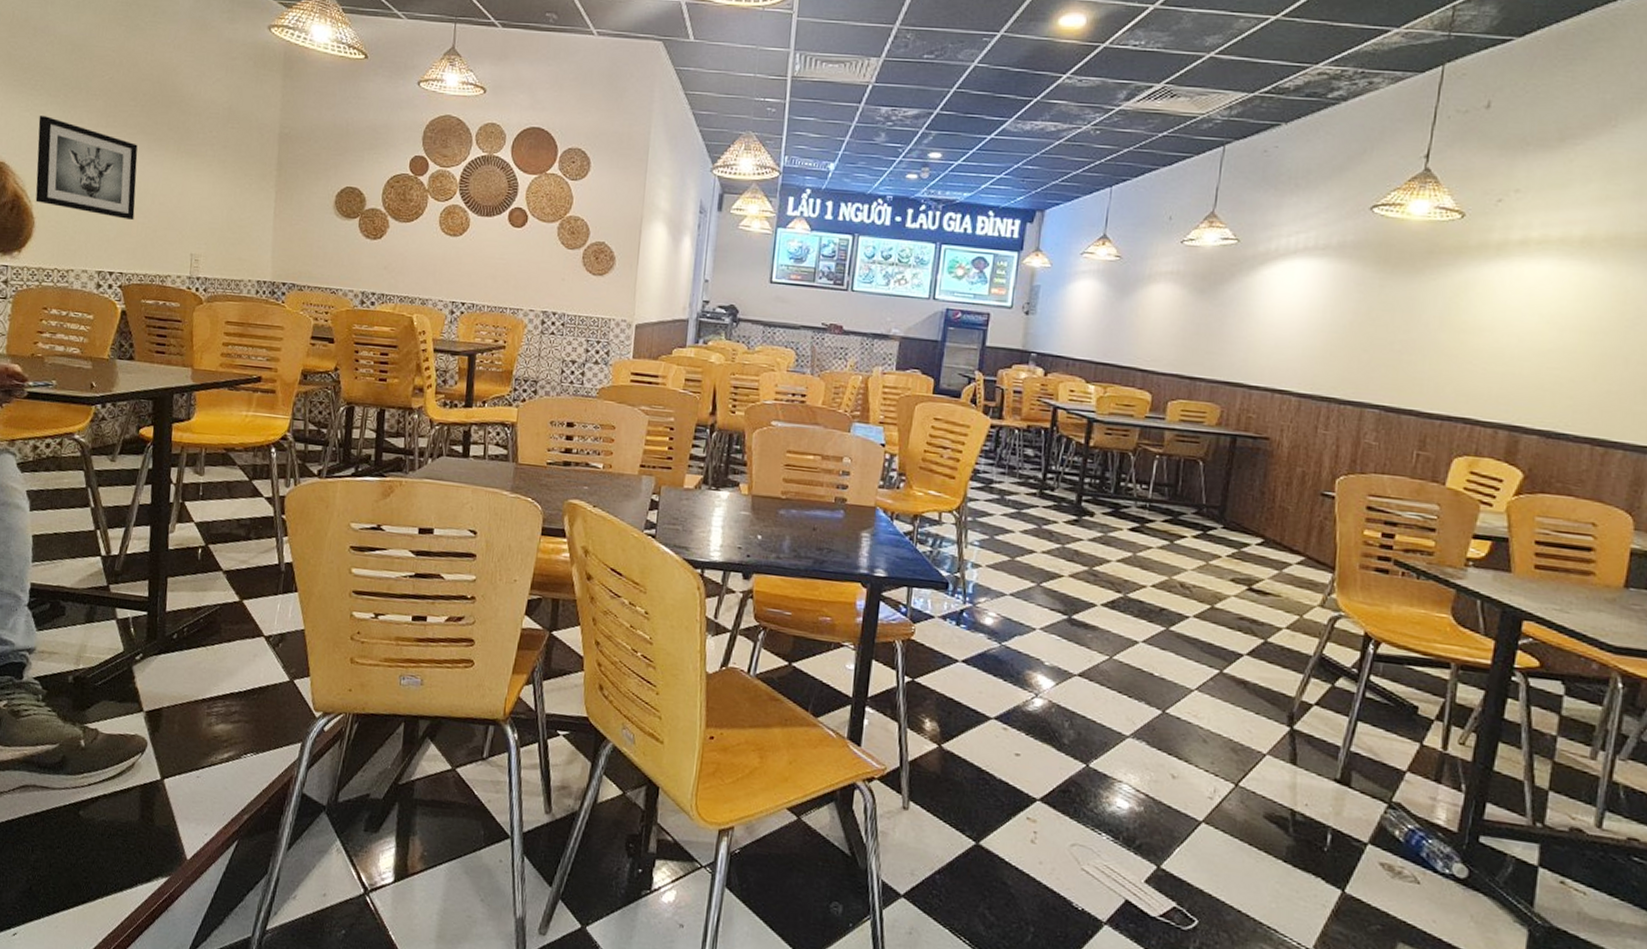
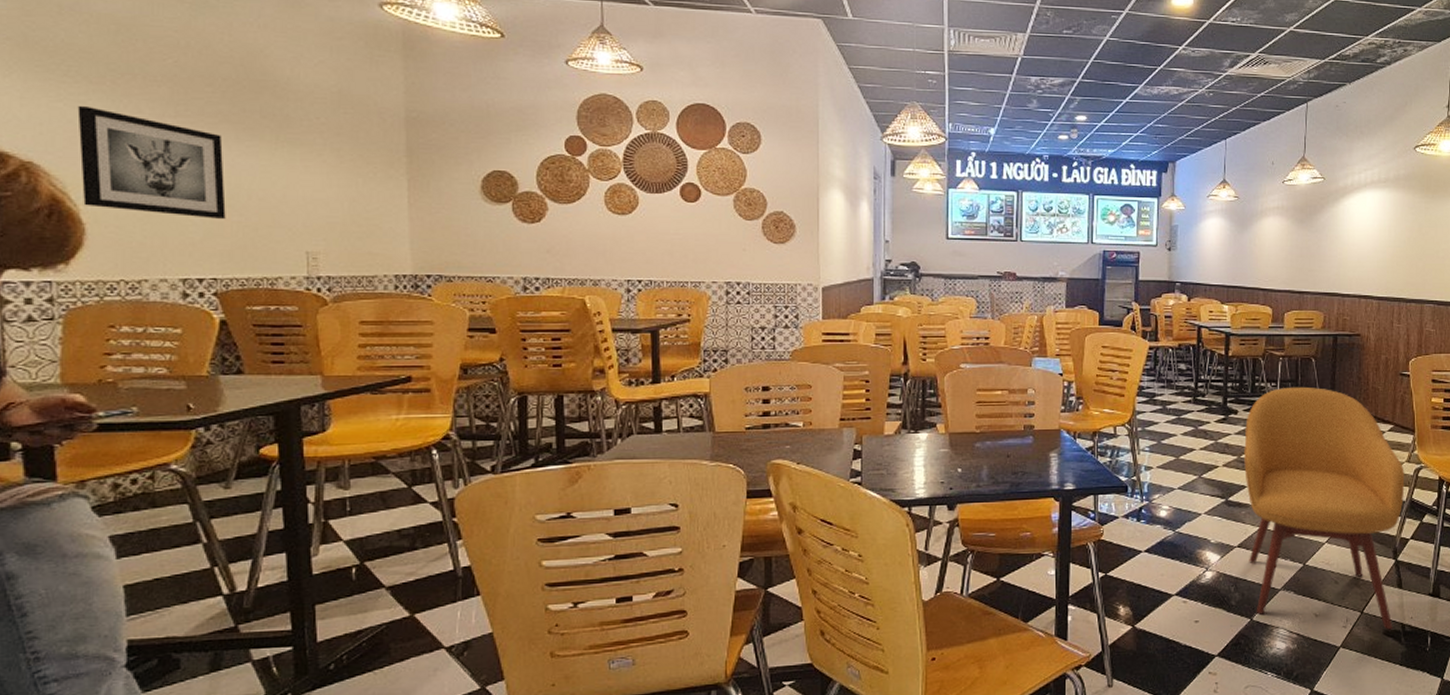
chair: none [1091,492,1315,815] -> present [1244,386,1405,630]

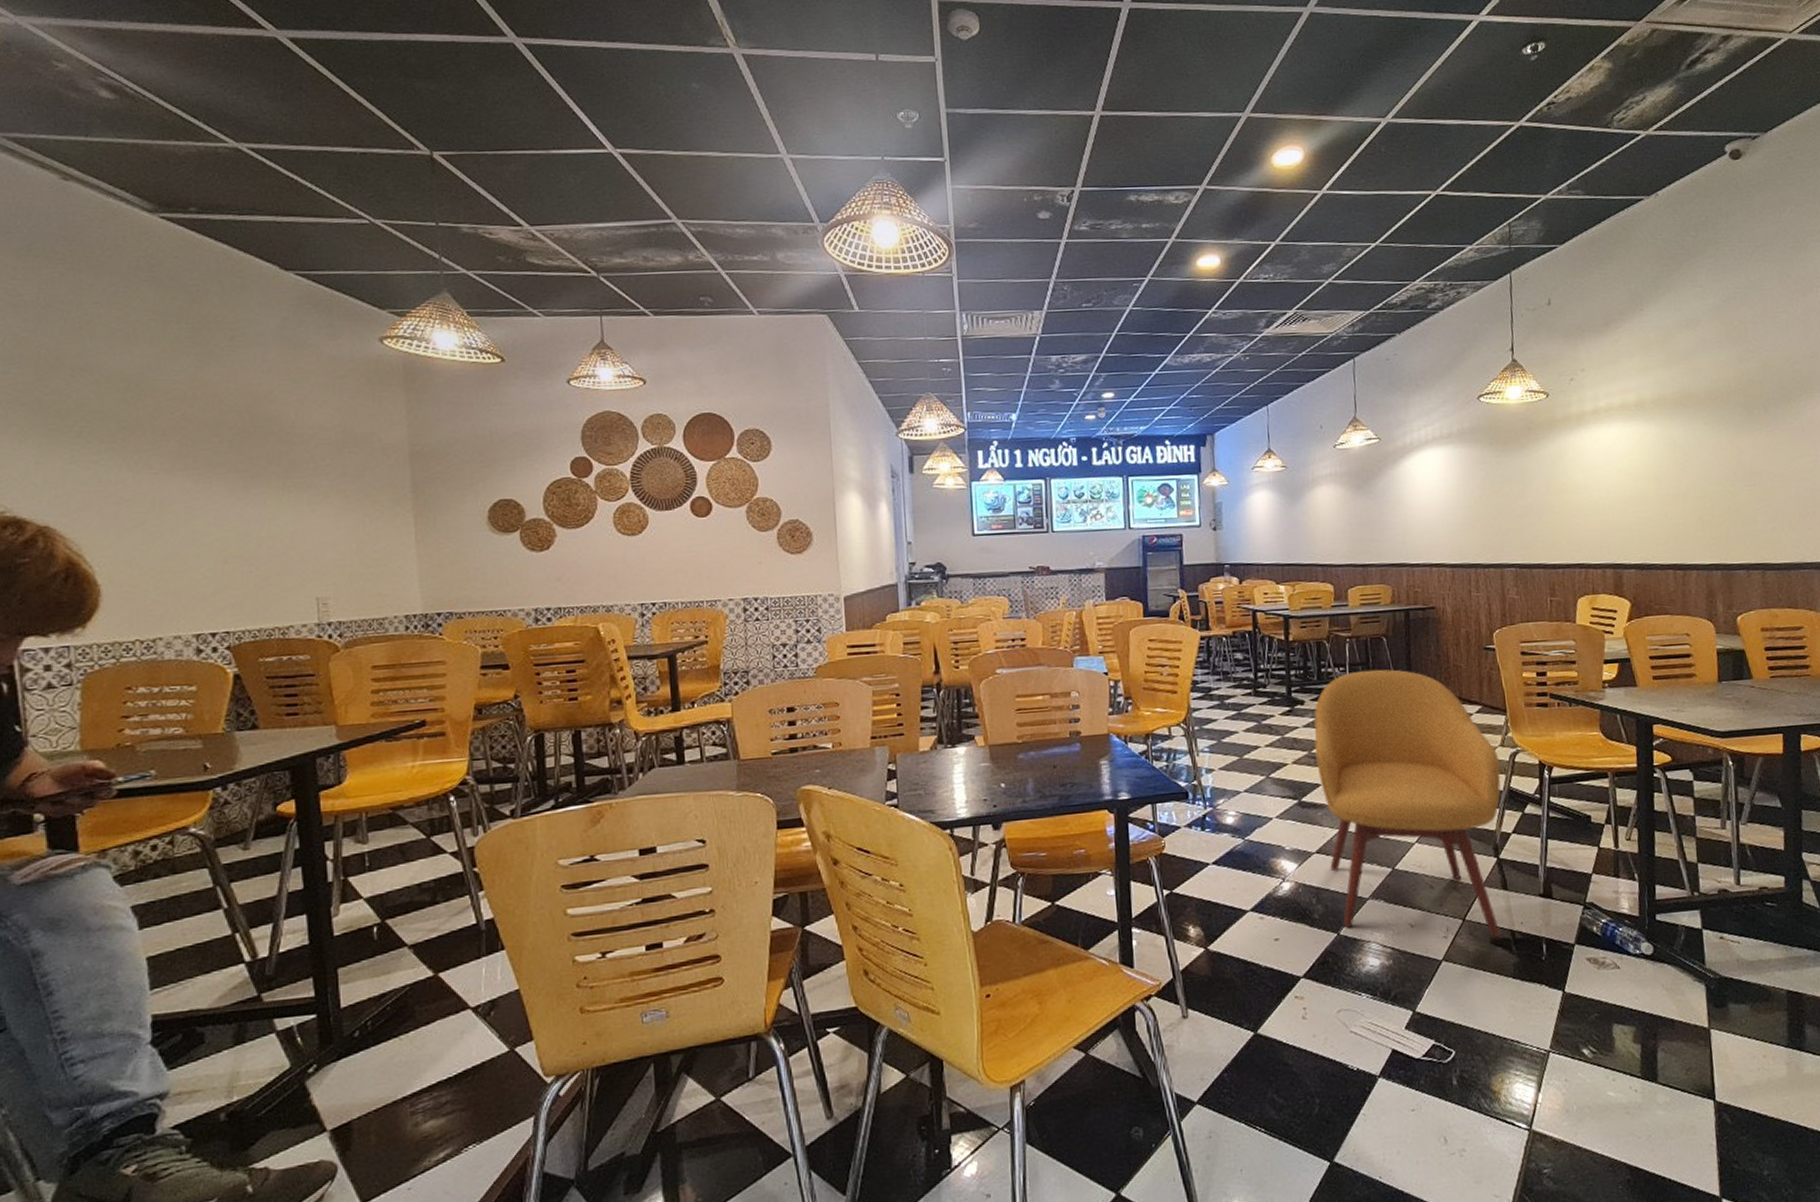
wall art: present [77,106,226,219] -> none [90,466,236,571]

